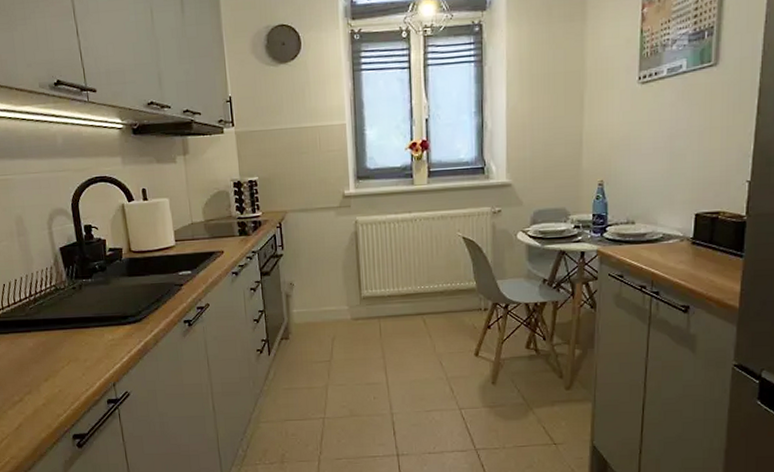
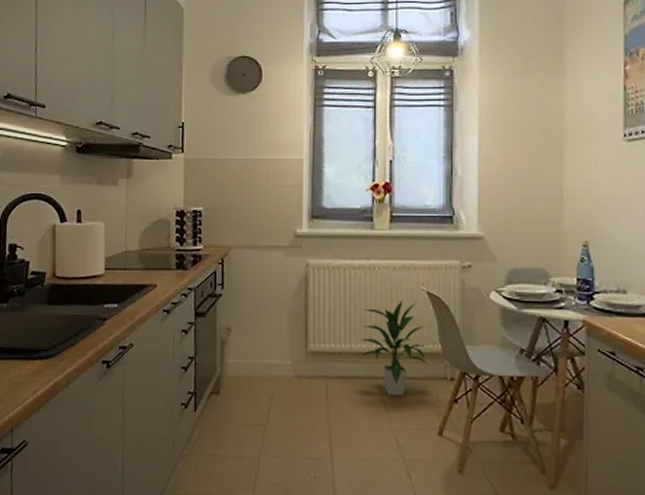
indoor plant: none [407,246,466,327] -> present [362,300,429,395]

